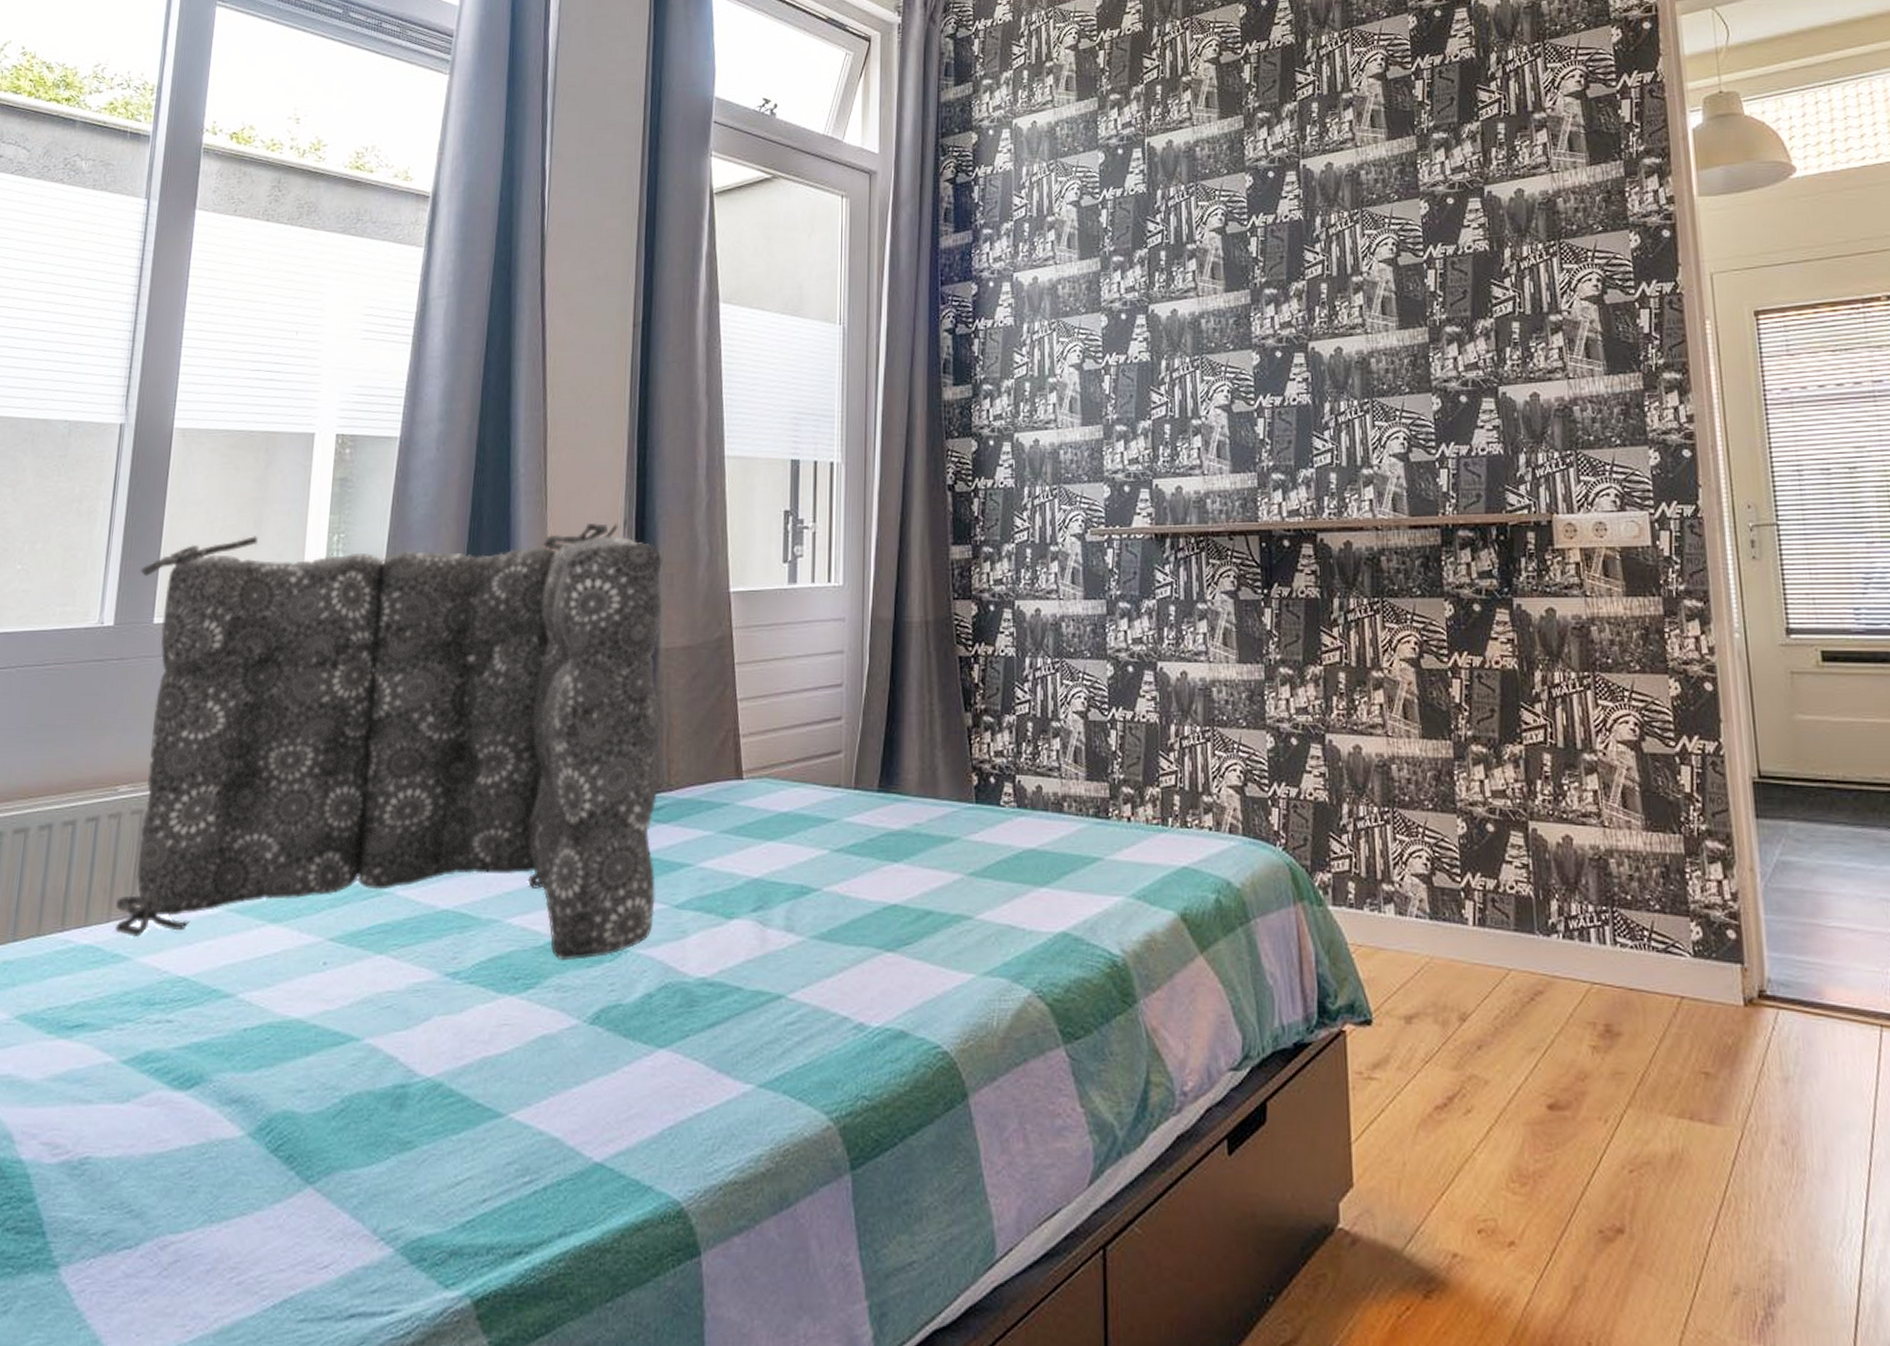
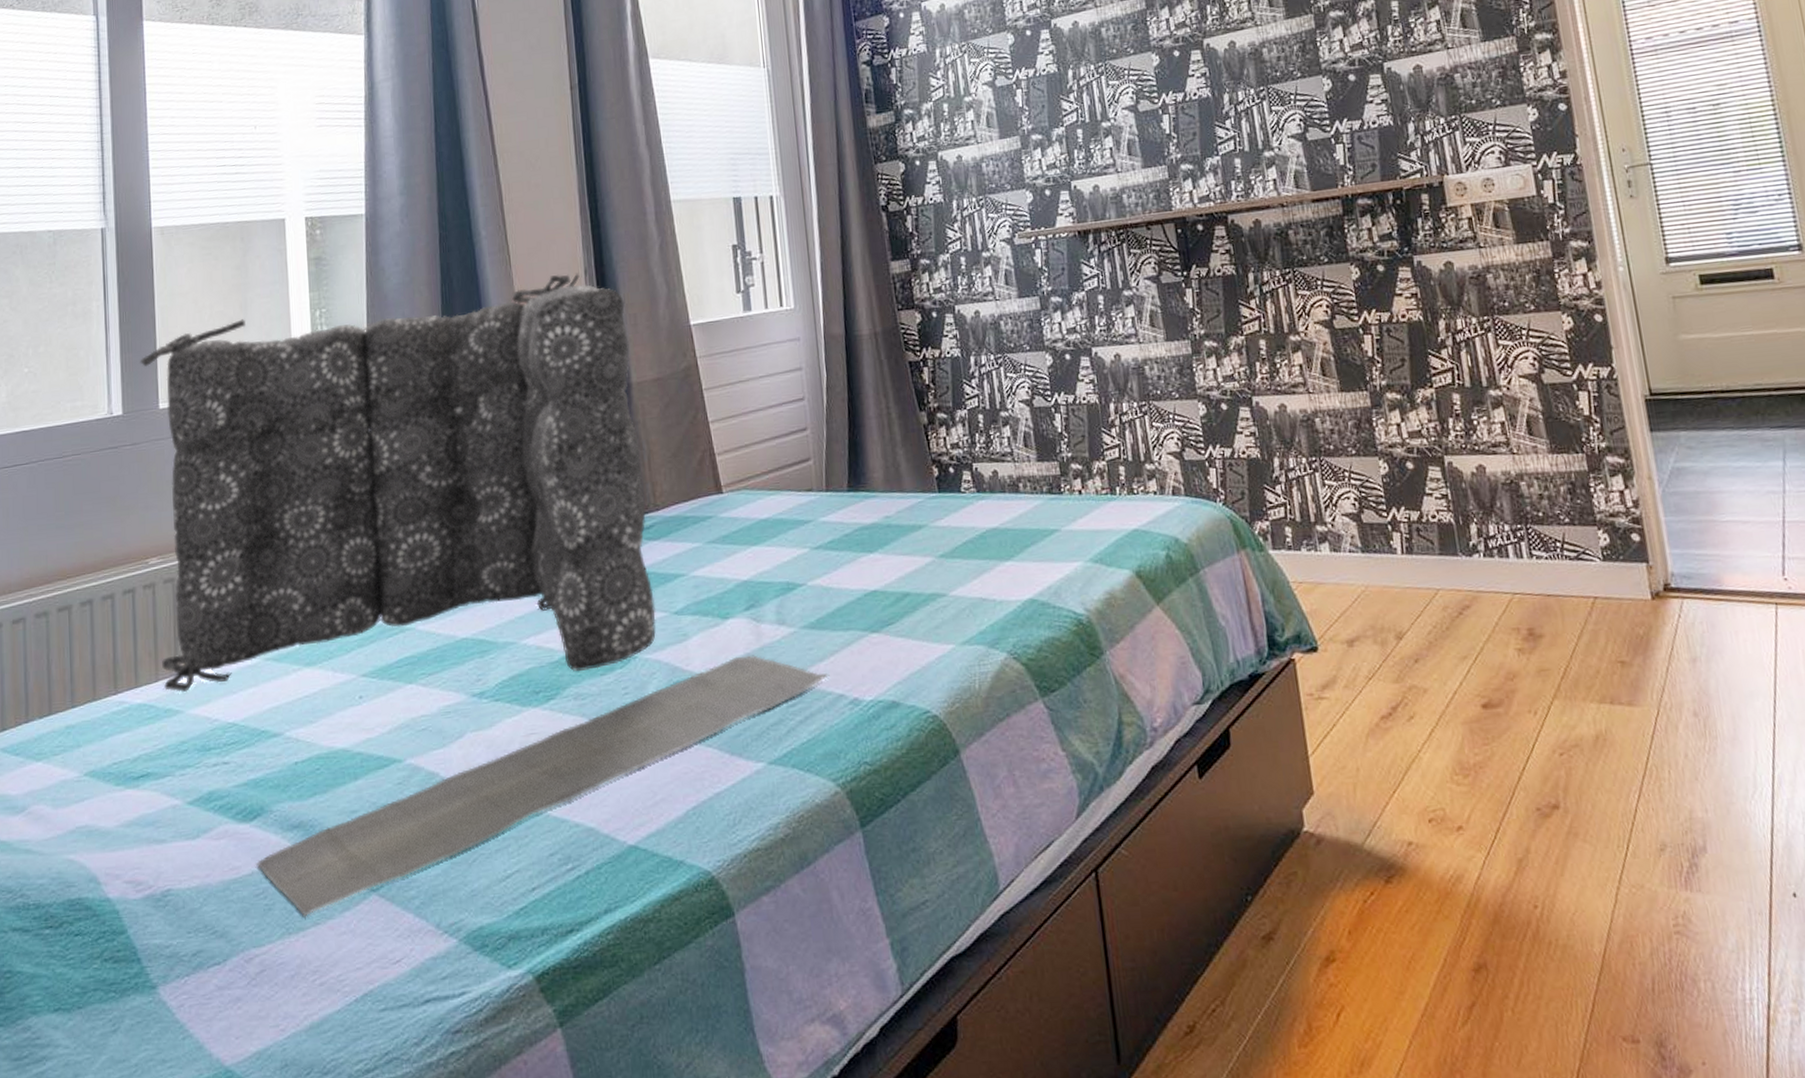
bath mat: none [186,962,836,1204] -> present [256,655,830,916]

